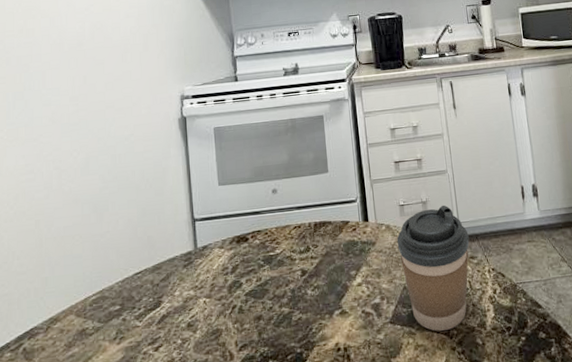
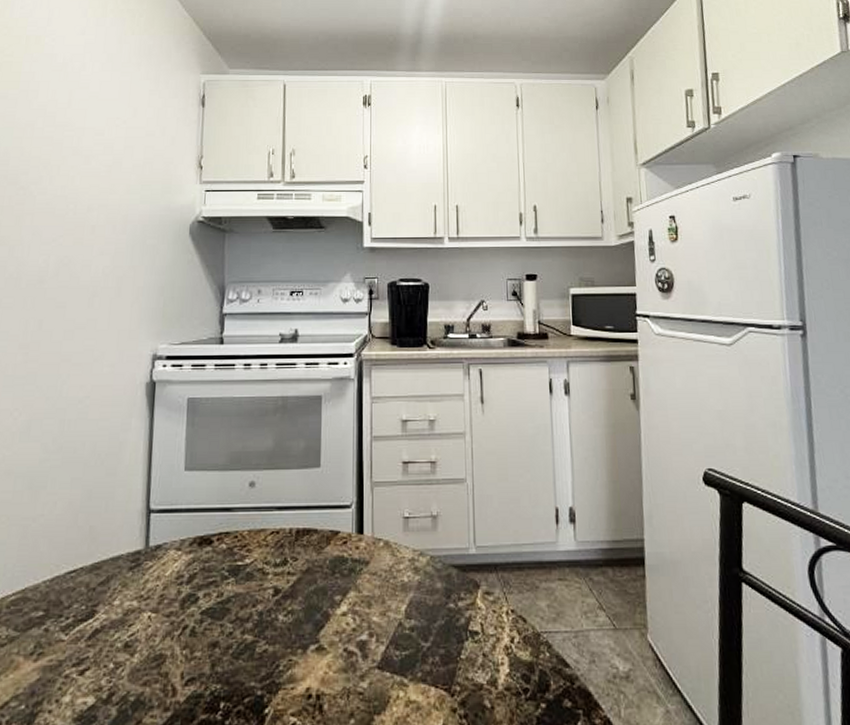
coffee cup: present [396,205,470,331] -> none [396,522,486,685]

